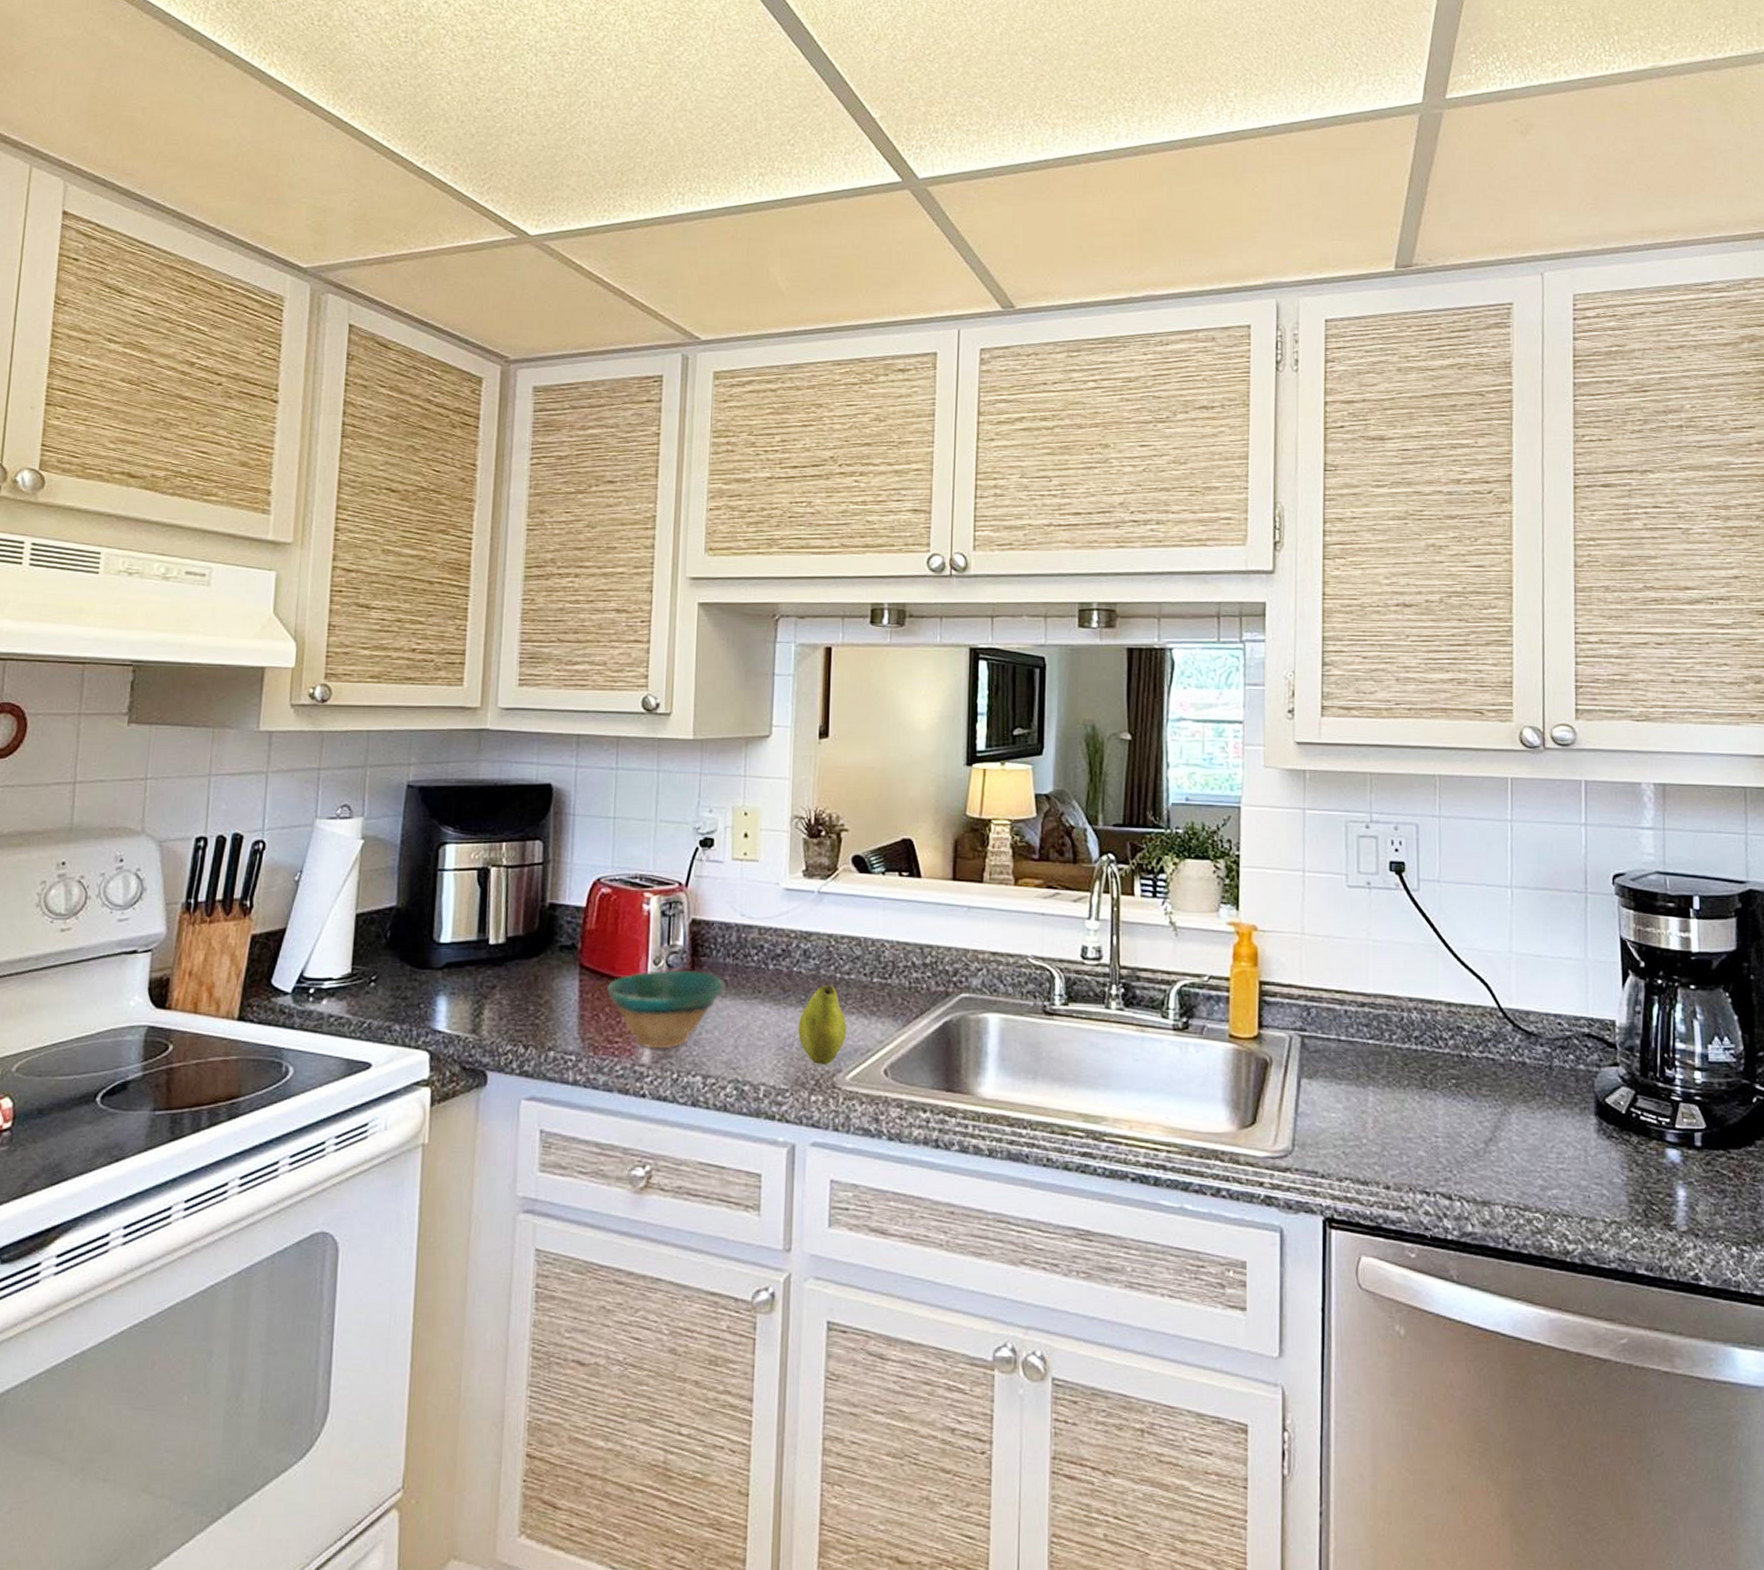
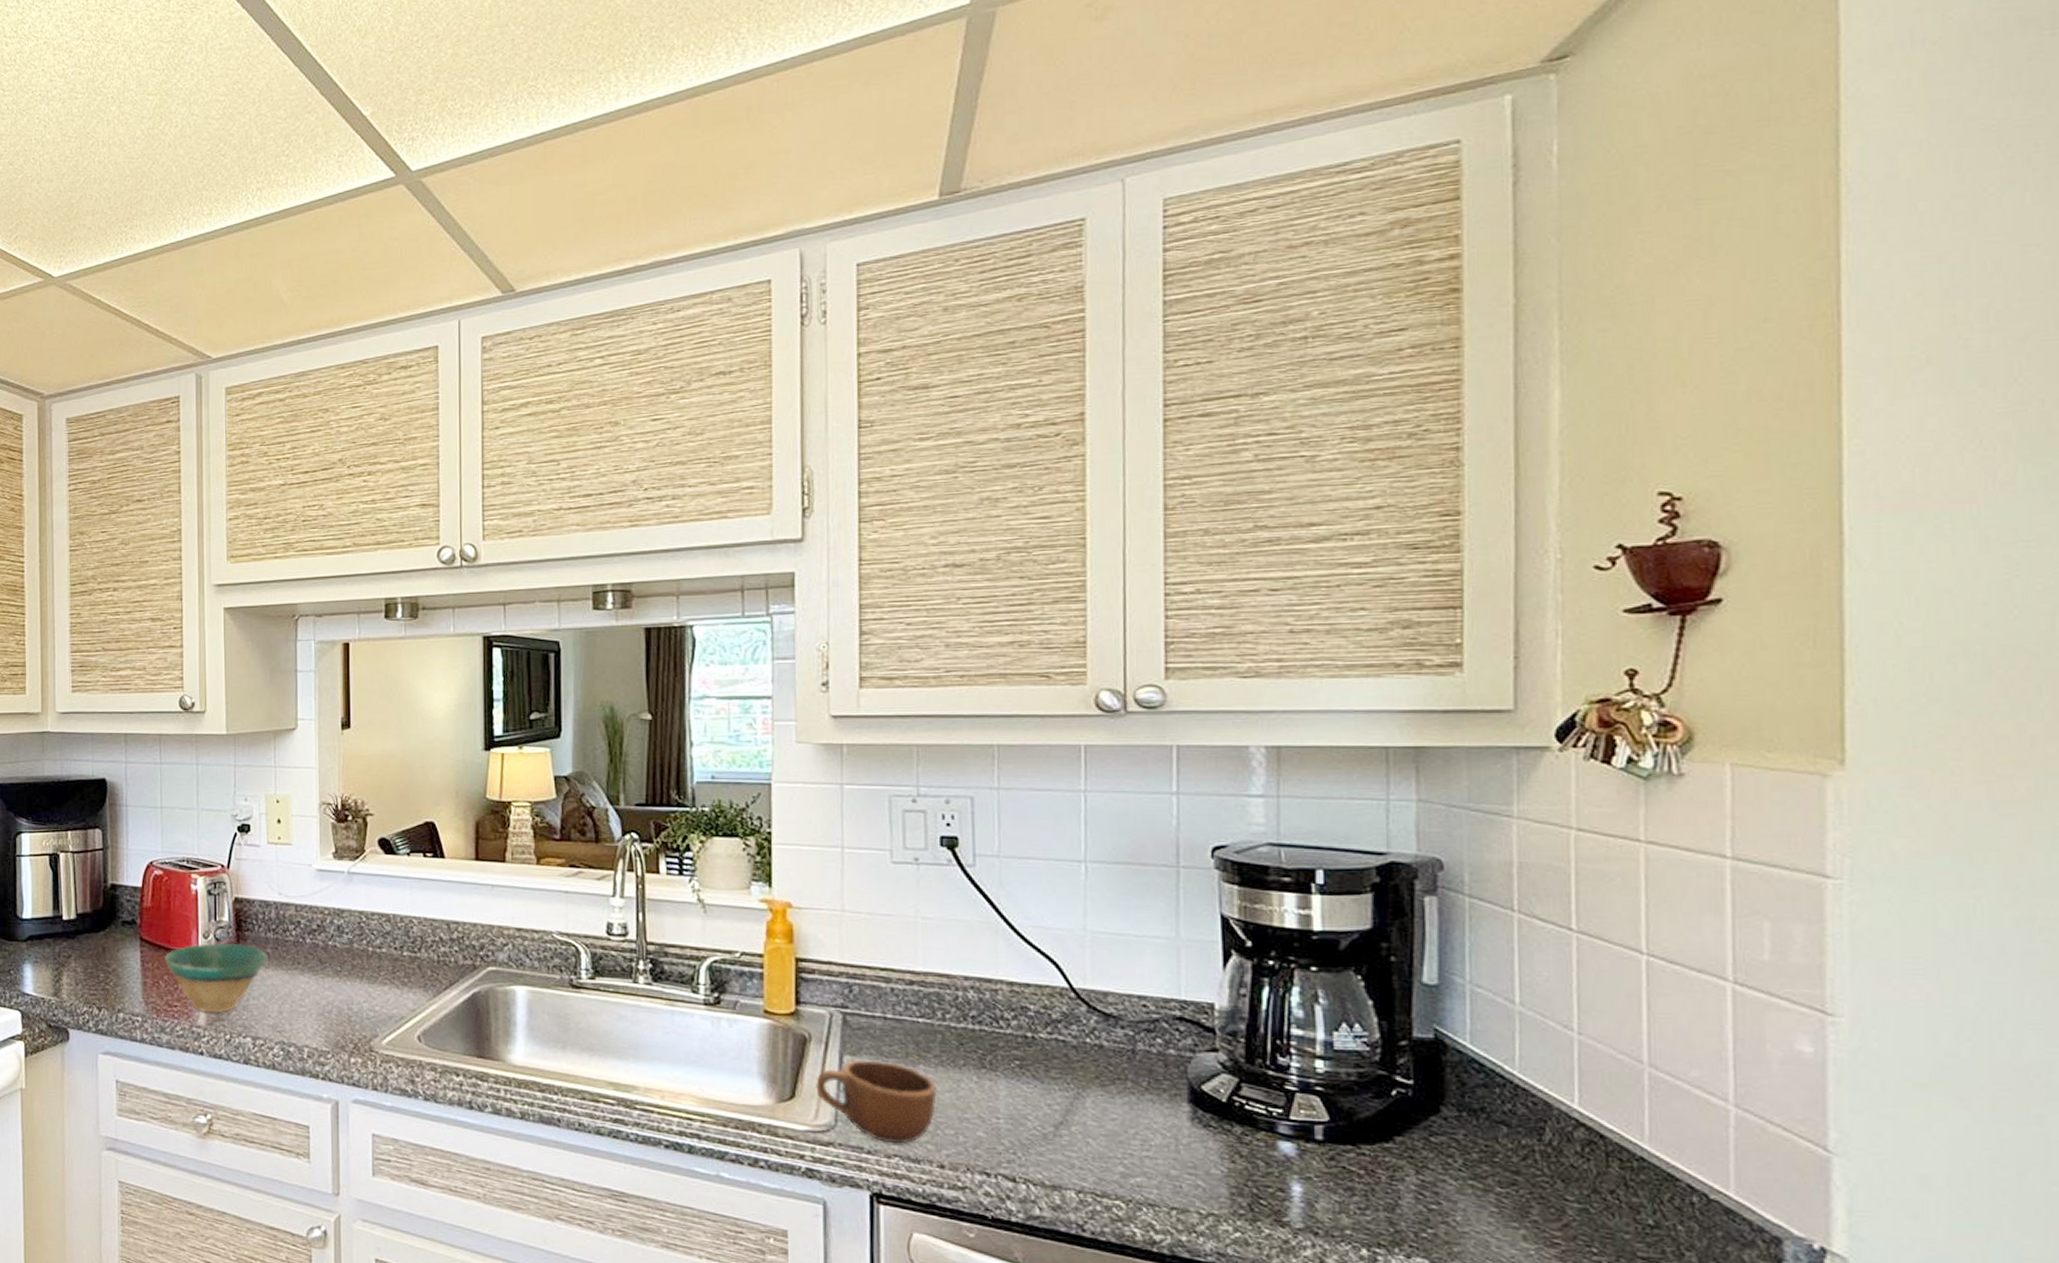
fruit: present [798,985,847,1065] -> none [336,958,381,1031]
mug: none [1275,1083,1384,1167] -> present [816,1060,937,1144]

